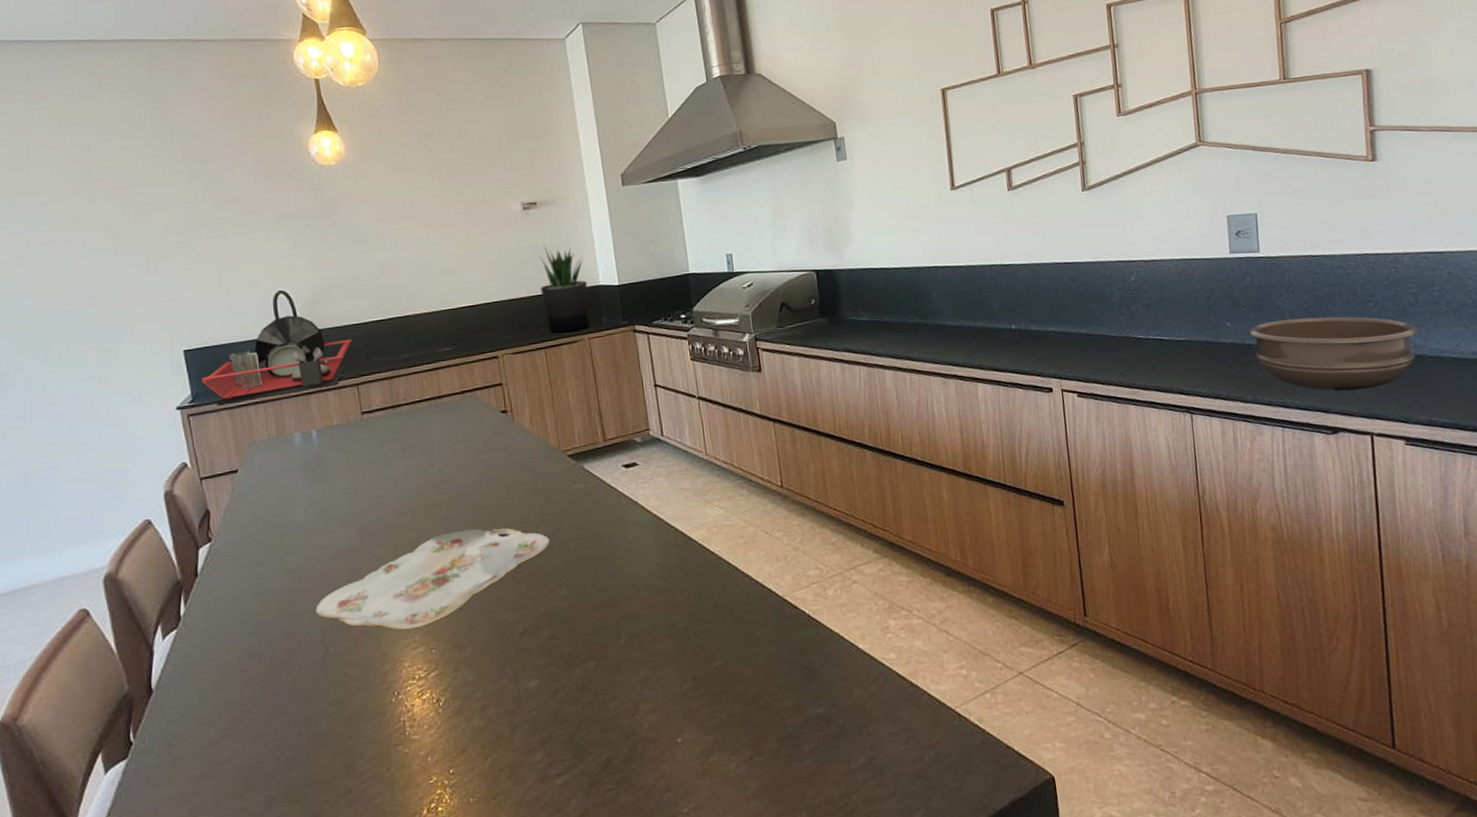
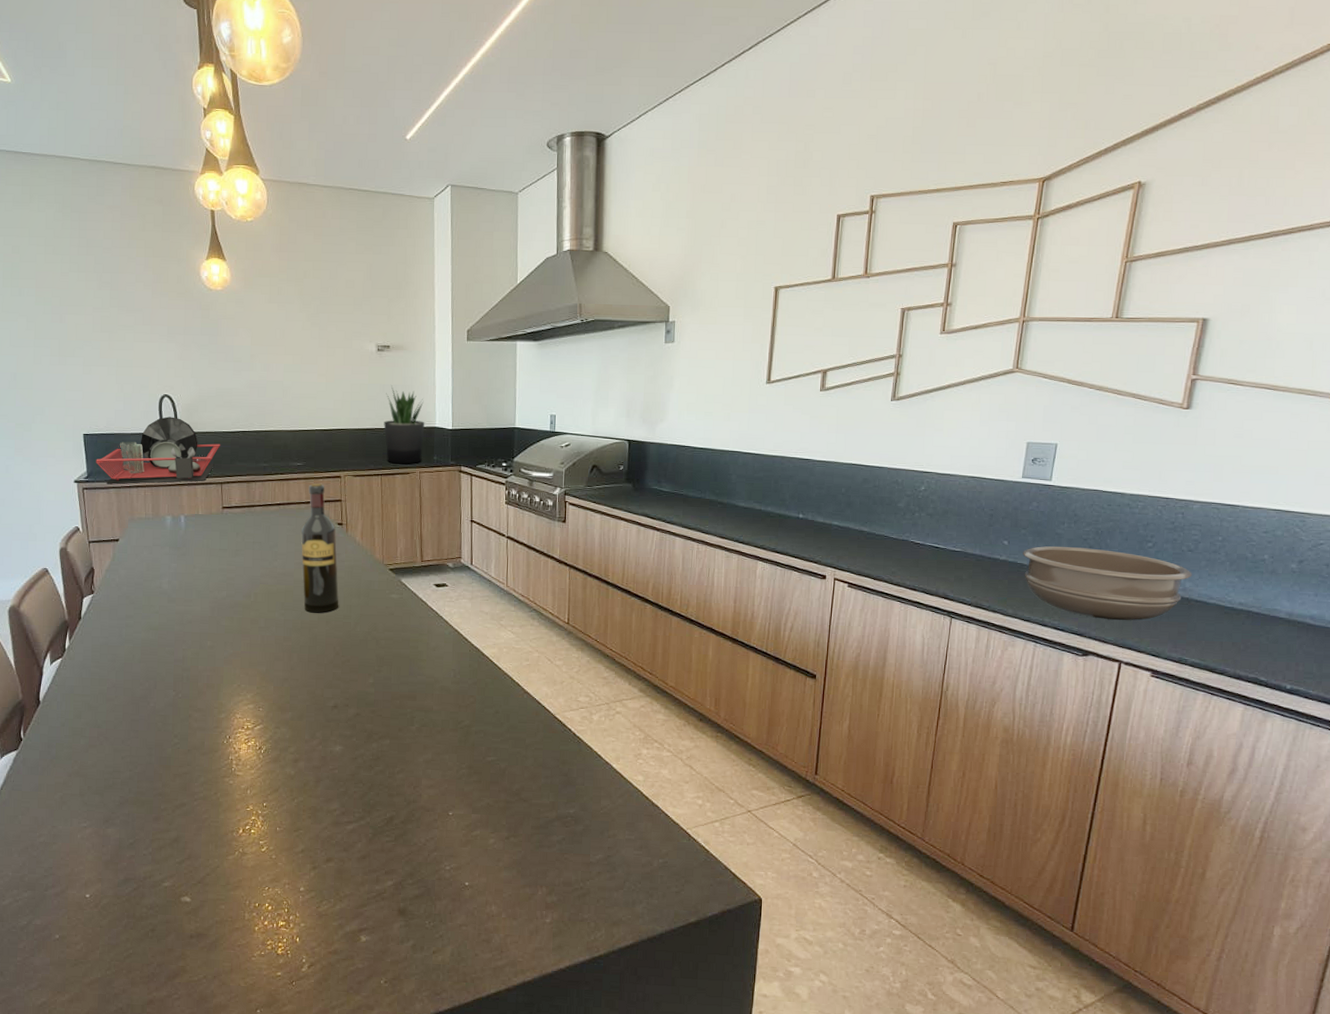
serving tray: present [316,528,550,629] -> none [171,616,366,689]
wine bottle: none [458,368,513,522] -> present [300,483,339,613]

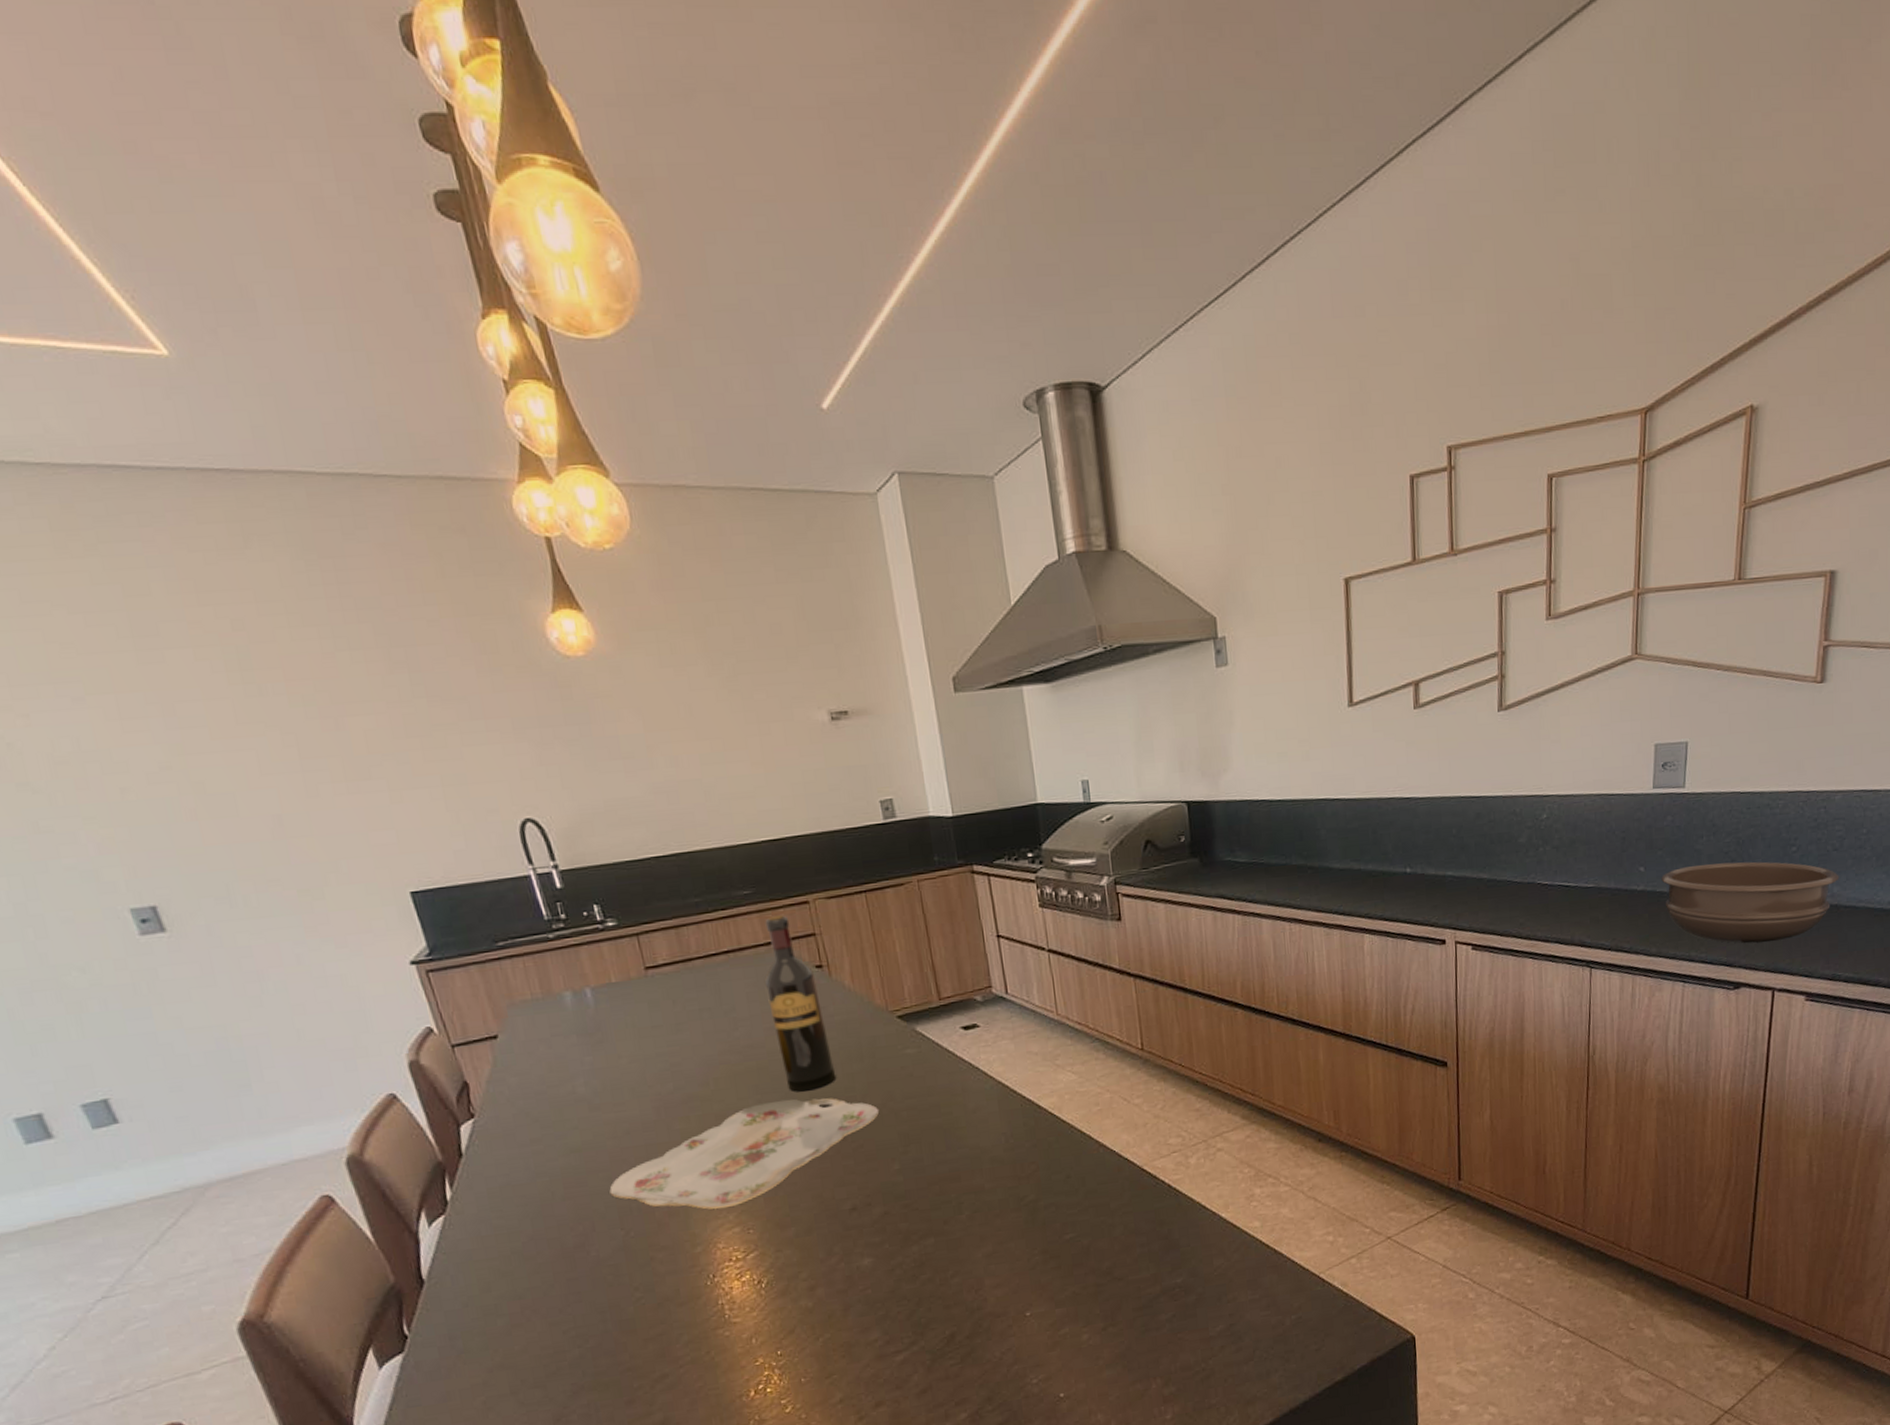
dish rack: present [96,416,220,484] -> none [438,849,625,960]
serving tray: none [171,616,366,689] -> present [609,1098,880,1209]
planter: present [384,385,425,464] -> none [853,766,918,874]

